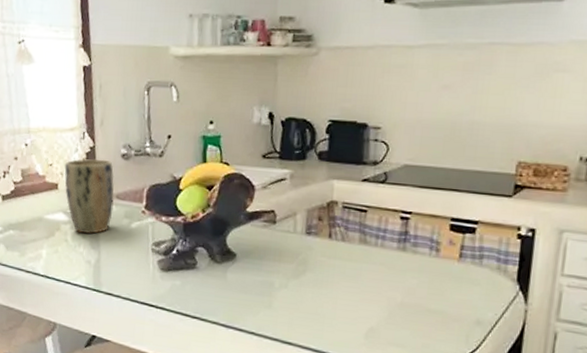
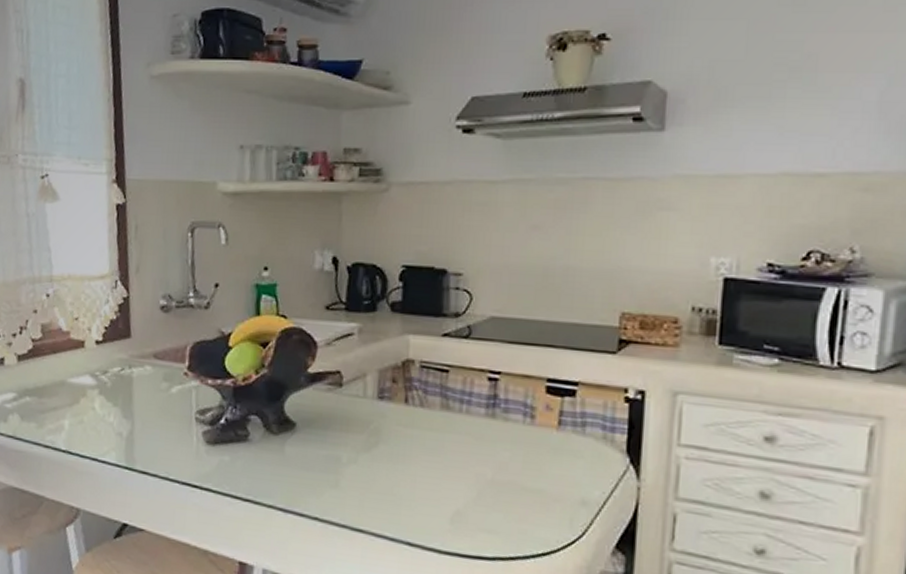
plant pot: present [64,159,114,234] -> none [92,311,152,400]

